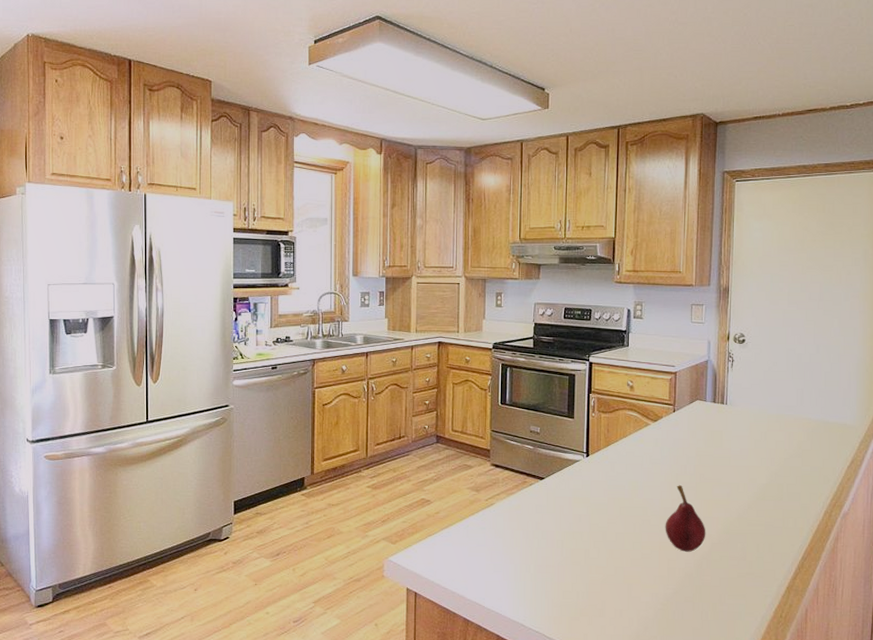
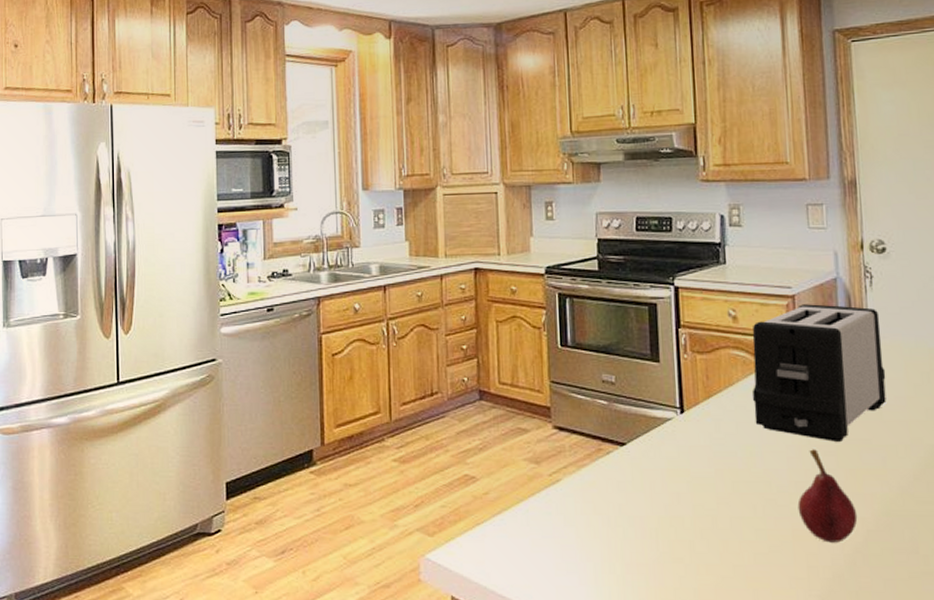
toaster: none [640,379,736,480] -> present [752,304,886,442]

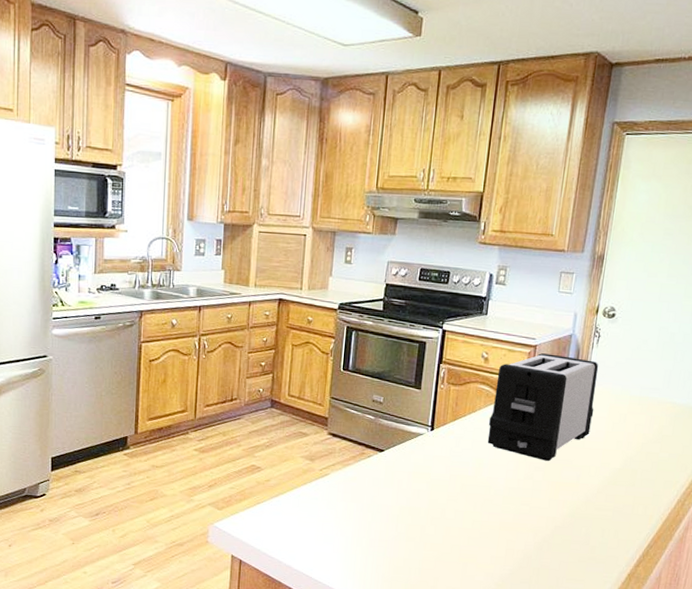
fruit: present [797,449,858,543] -> none [507,465,551,534]

